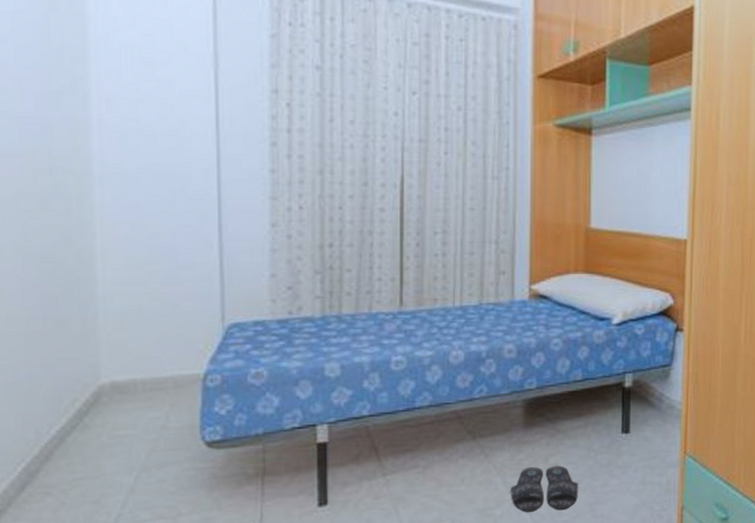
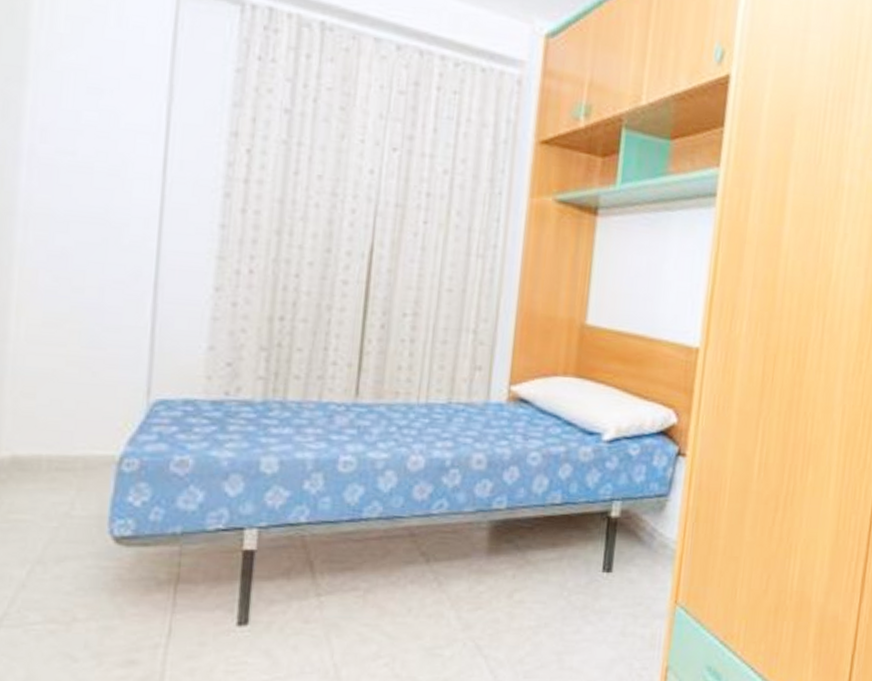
slippers: present [511,465,579,512] -> none [464,602,547,658]

